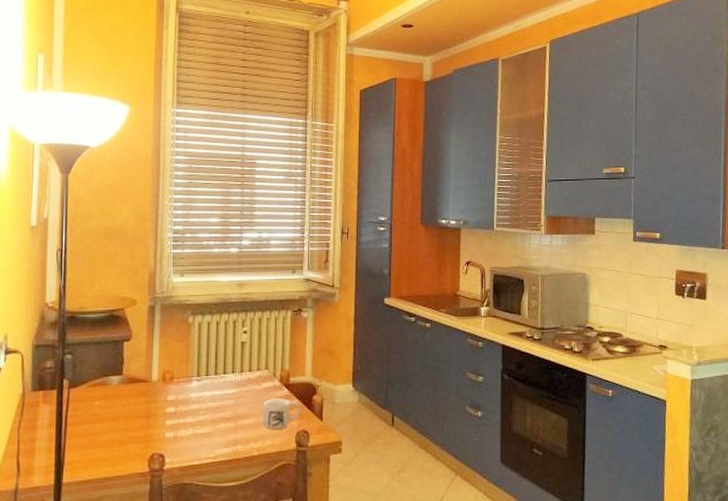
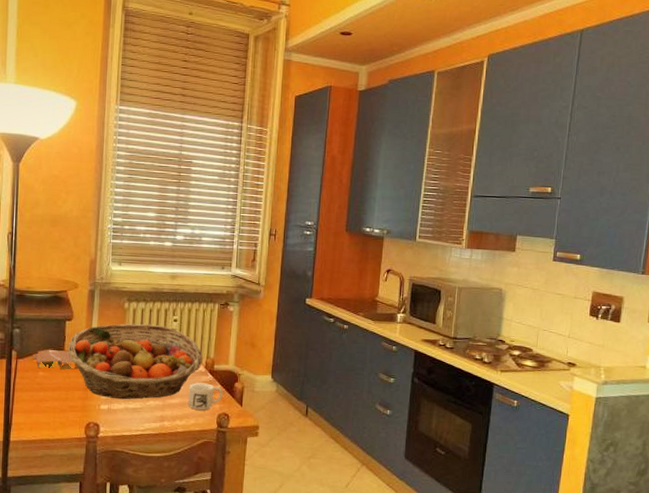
architectural model: none [86,374,139,396] -> present [32,349,78,369]
fruit basket: none [126,338,277,425] -> present [67,323,203,400]

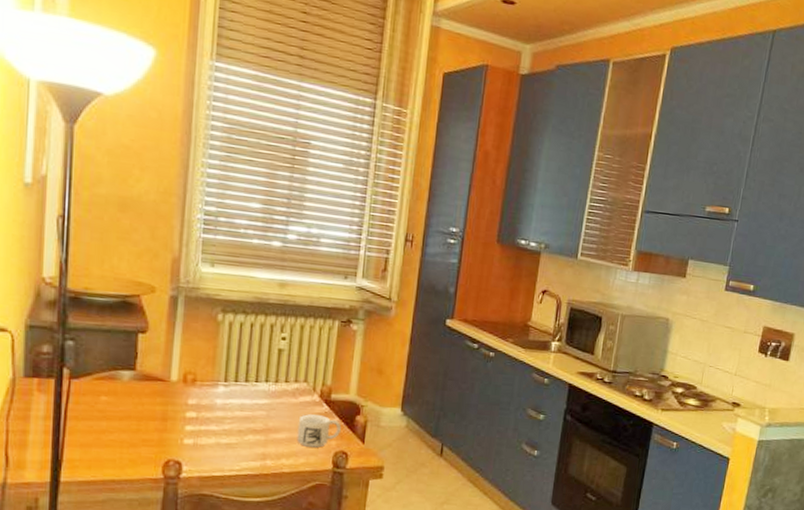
architectural model: present [32,349,78,369] -> none [91,367,154,394]
fruit basket: present [67,323,203,400] -> none [140,339,317,433]

